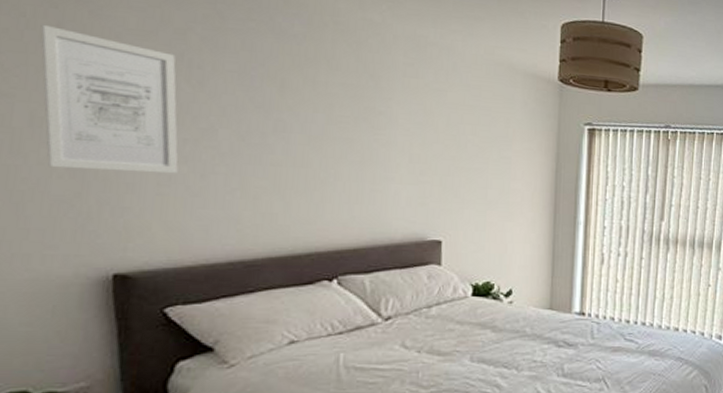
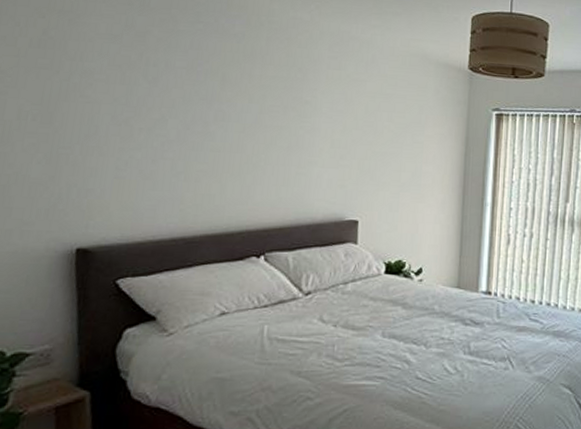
wall art: present [40,24,179,174] -> none [29,32,136,160]

